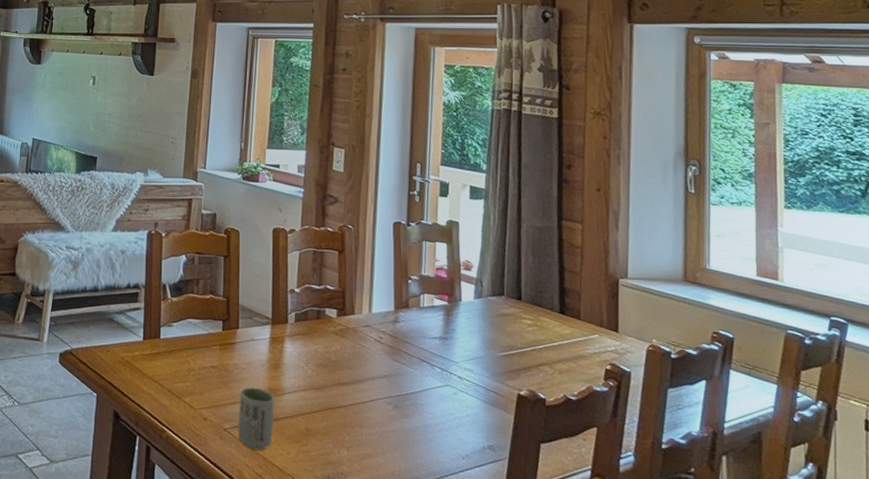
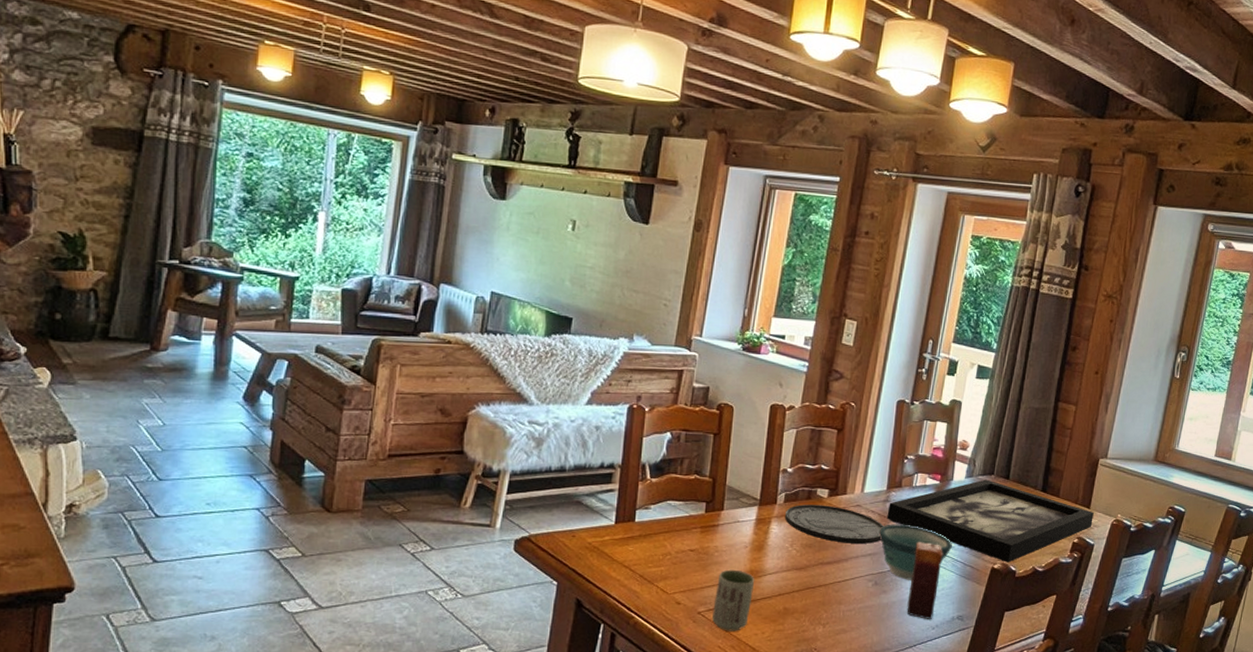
plate: none [297,324,396,365] -> present [784,504,884,544]
bowl: none [391,345,471,405] -> present [878,524,952,580]
picture frame: none [398,300,625,389] -> present [887,479,1094,563]
candle: none [431,365,463,448] -> present [907,542,943,619]

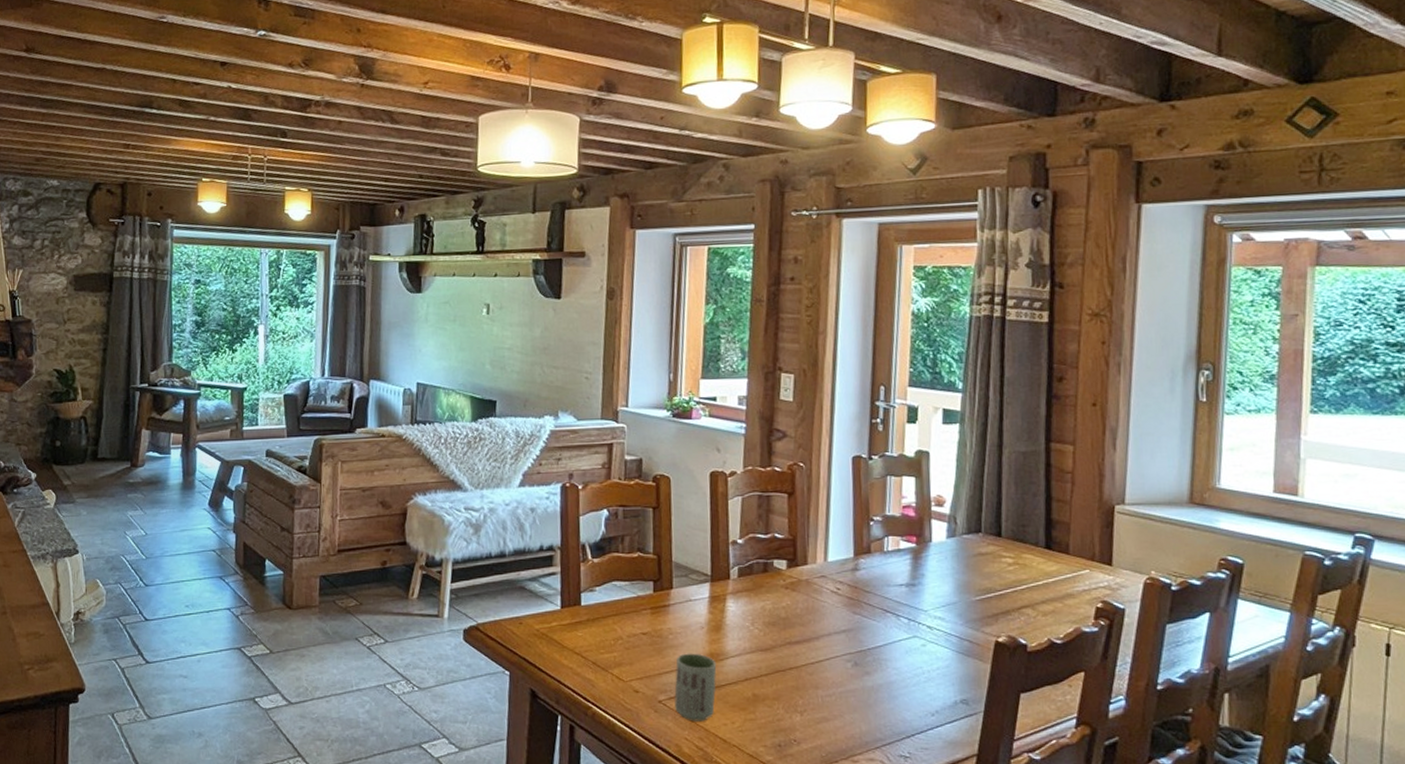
plate: present [784,504,884,544] -> none [740,578,856,619]
bowl: present [878,524,952,580] -> none [850,595,942,659]
picture frame: present [887,479,1094,563] -> none [858,538,1119,635]
candle: present [907,542,943,619] -> none [896,615,932,704]

